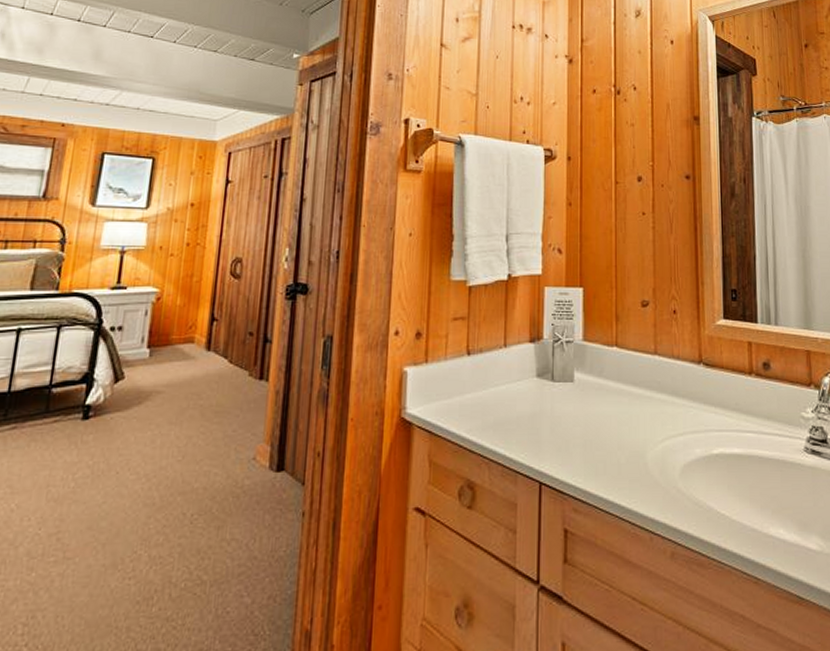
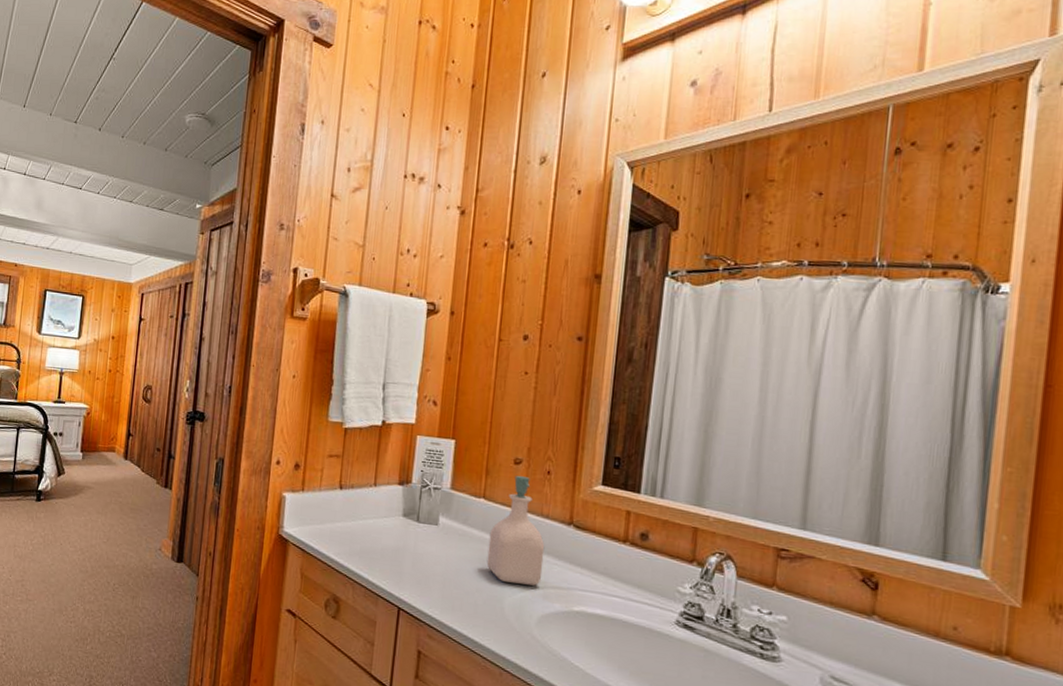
soap bottle: none [625,319,680,434] -> present [486,476,545,586]

